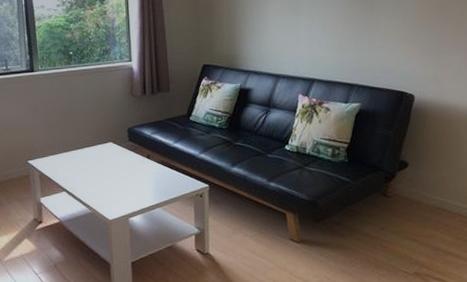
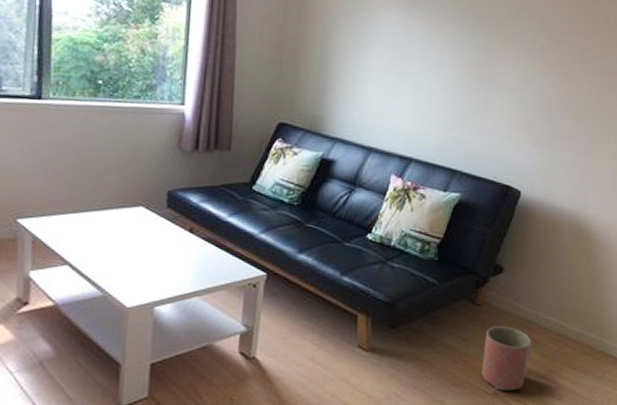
planter: none [399,214,444,271] -> present [482,326,532,391]

